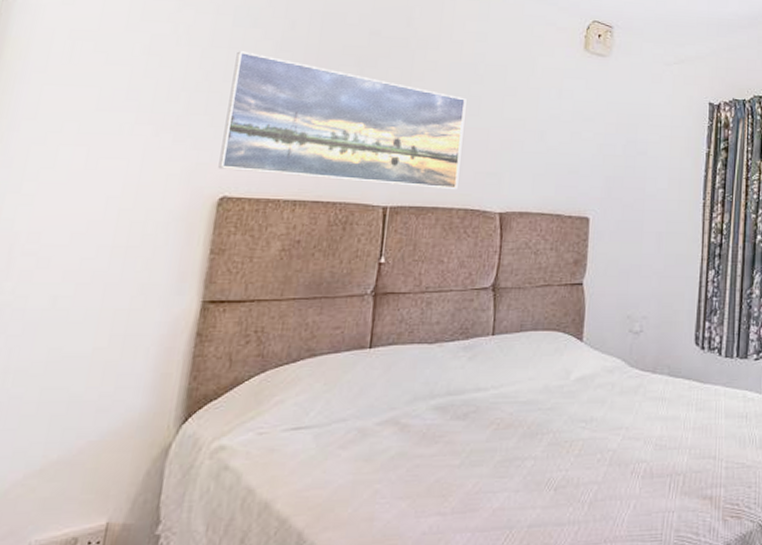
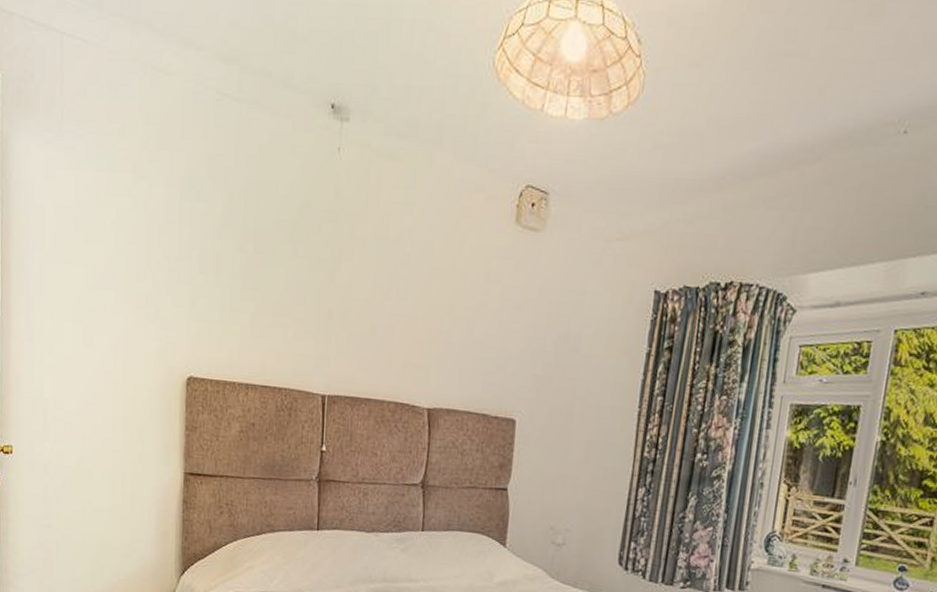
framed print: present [218,51,467,190] -> none [183,227,394,382]

